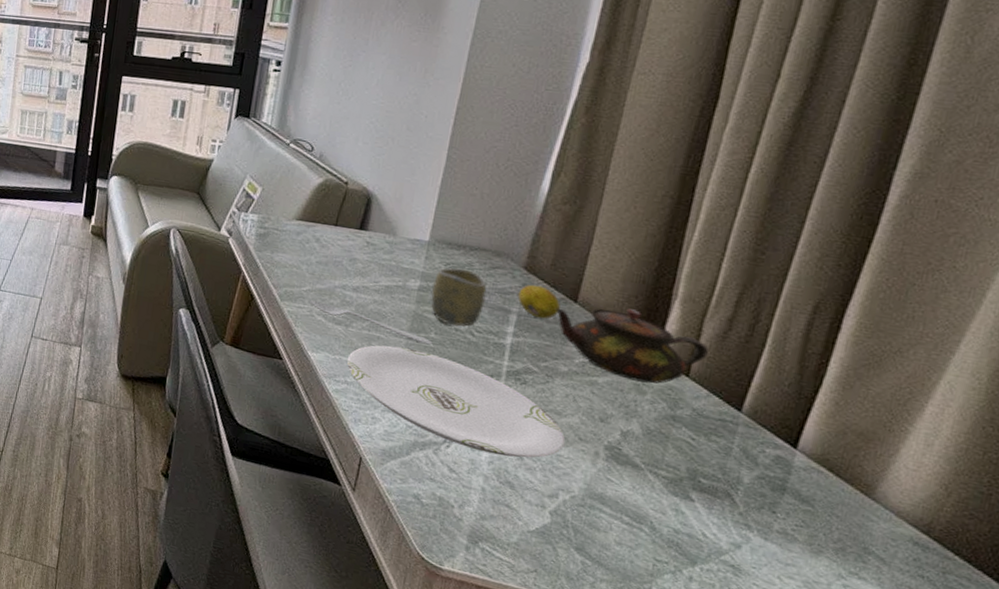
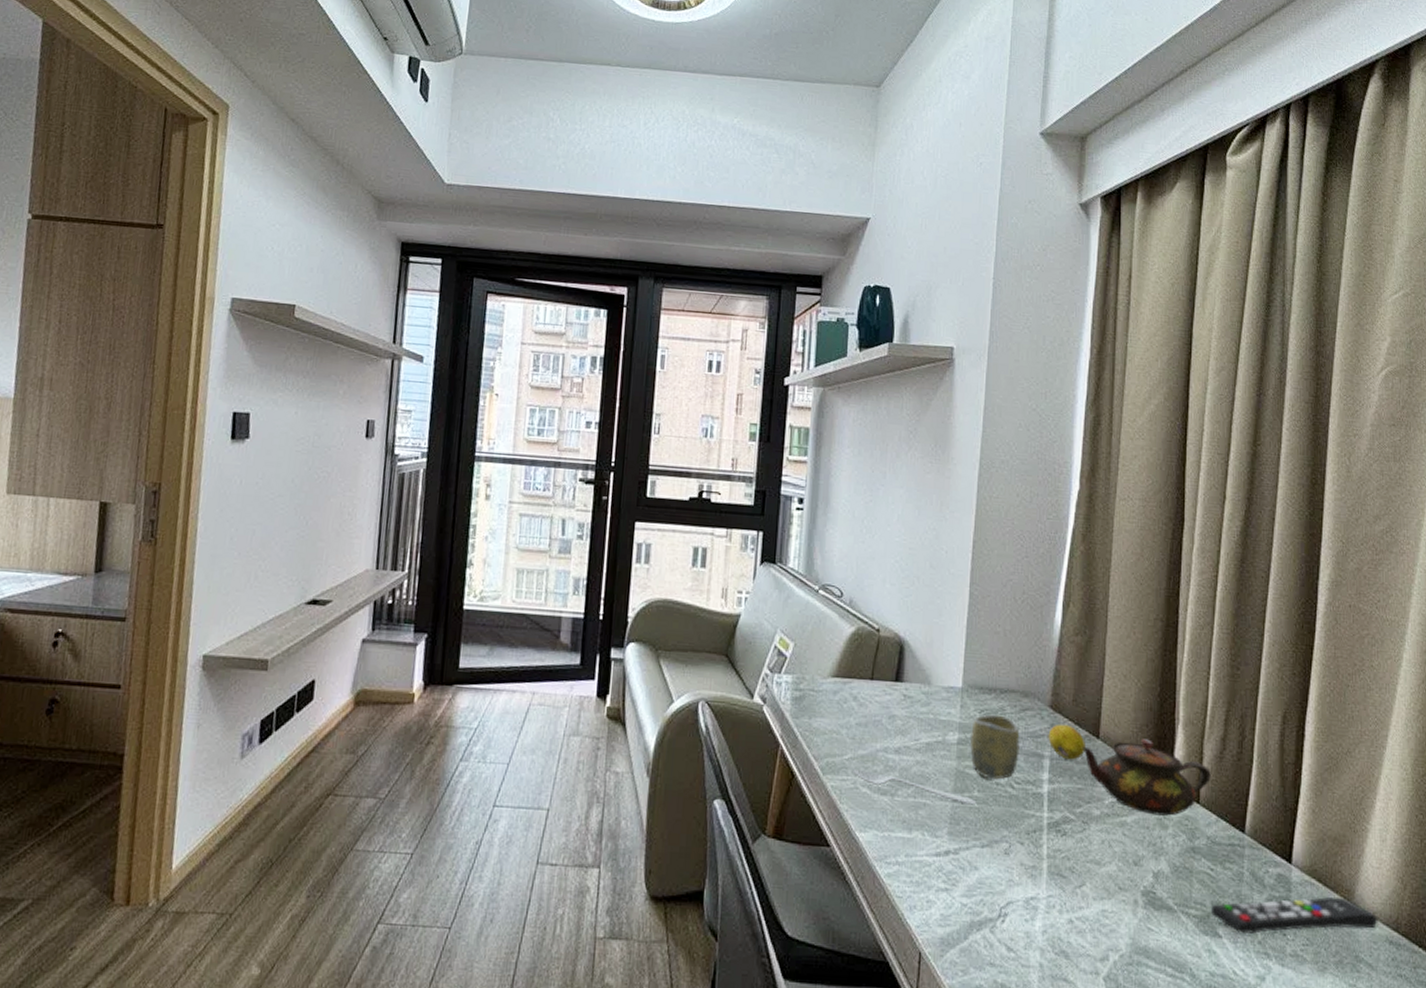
plate: present [347,345,566,458] -> none [897,812,1108,922]
remote control: none [685,471,904,526] -> present [1211,897,1378,935]

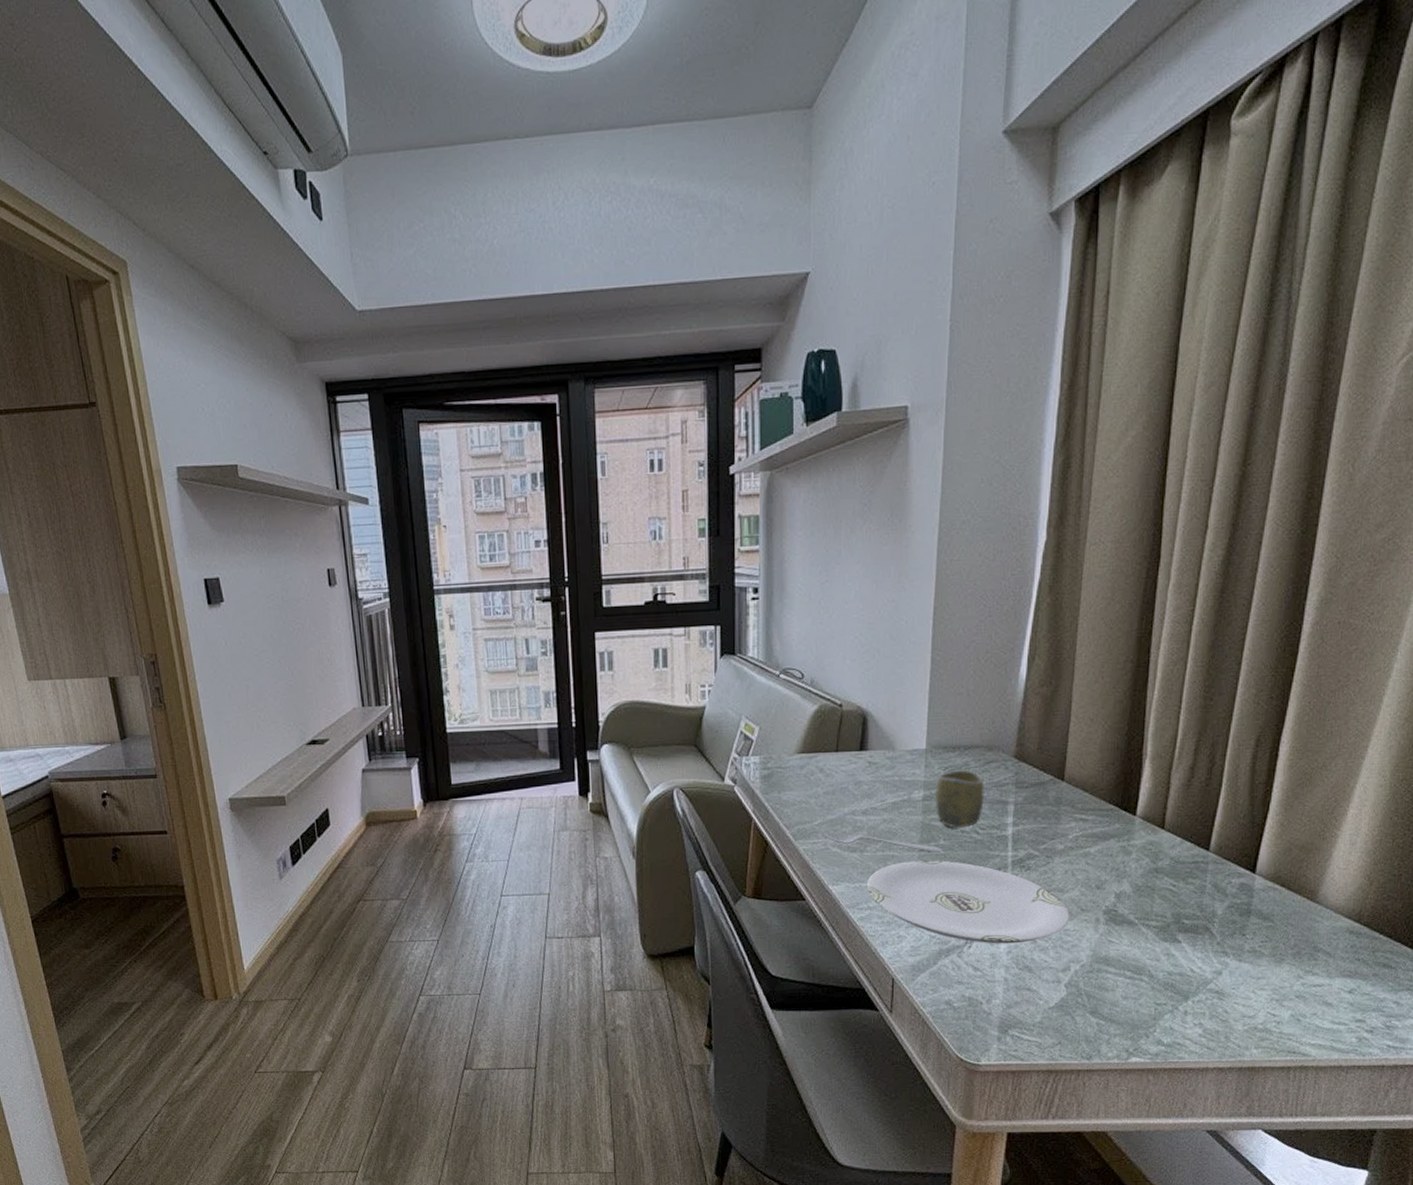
plate: none [897,812,1108,922] -> present [868,860,1070,944]
fruit: present [1048,724,1085,760] -> none [1012,771,1050,803]
teapot: present [1081,739,1211,816] -> none [1046,776,1178,844]
remote control: present [1211,897,1378,935] -> none [1172,899,1340,938]

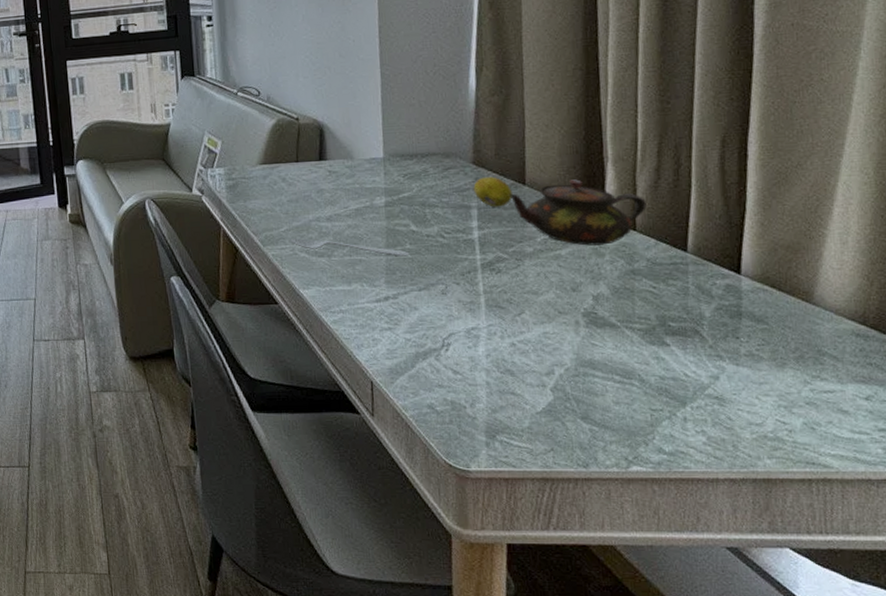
plate: present [868,860,1070,944] -> none [337,264,548,347]
cup: present [935,770,984,828] -> none [397,176,447,233]
fruit: none [1012,771,1050,803] -> present [473,176,512,207]
teapot: none [1046,776,1178,844] -> present [508,179,647,246]

